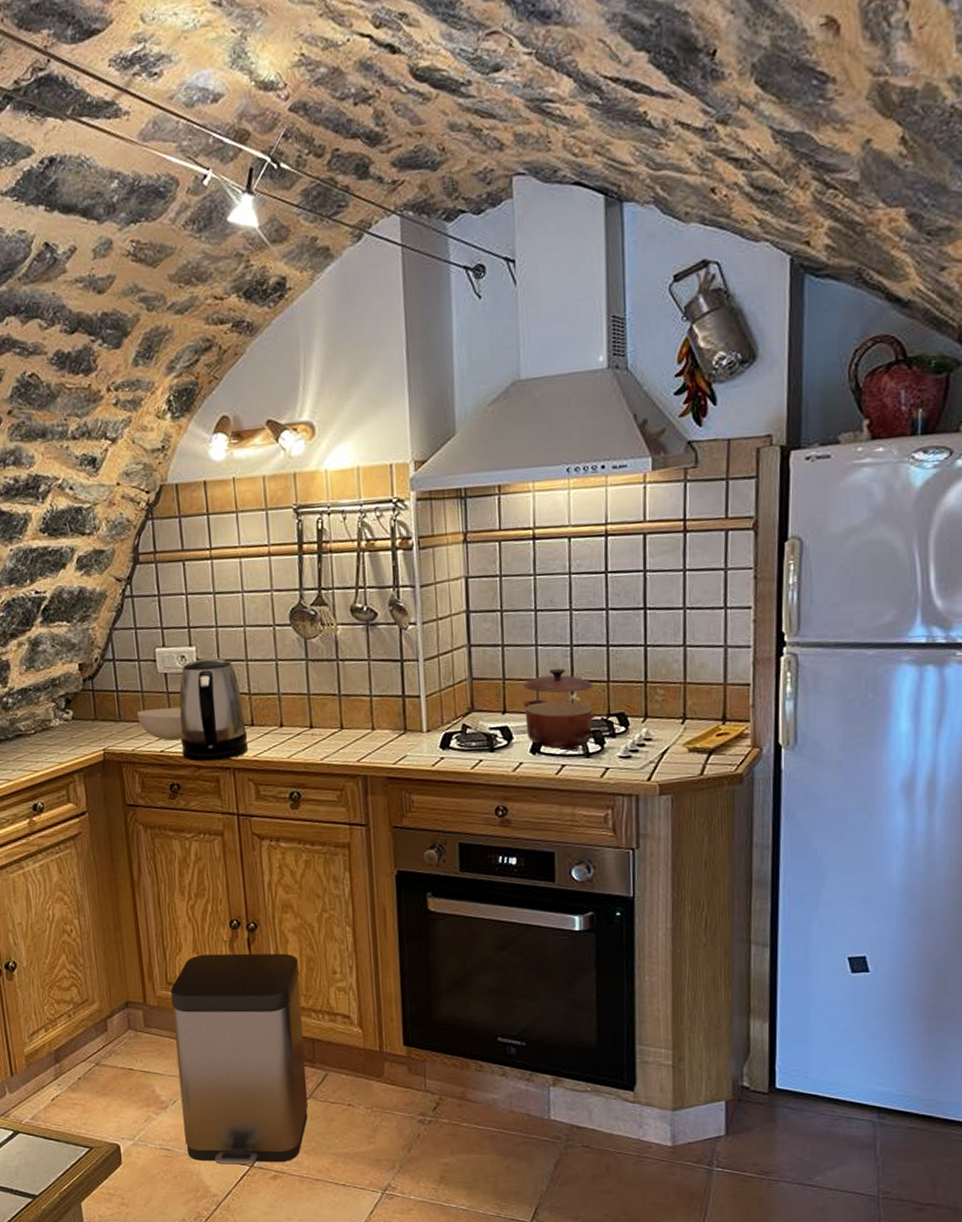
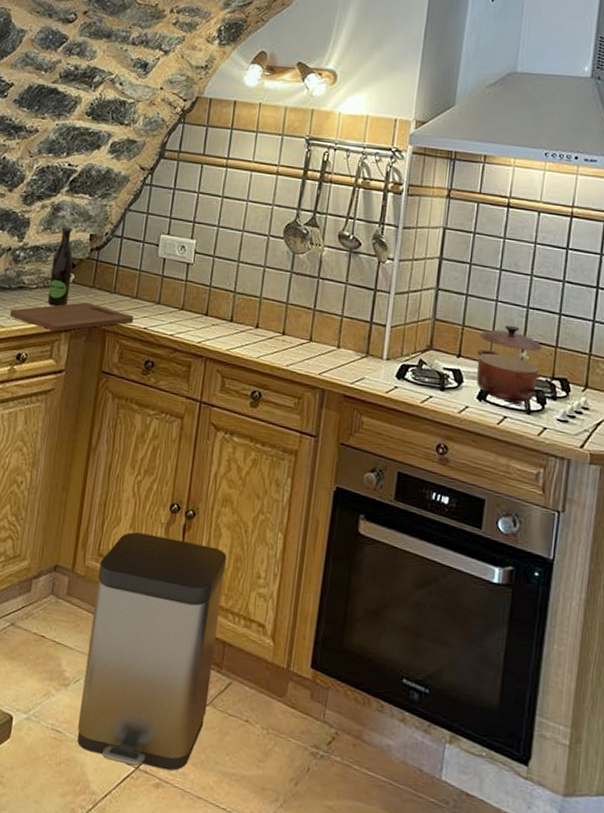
cutting board: none [13,737,148,774] -> present [9,302,134,332]
bottle: none [44,661,72,748] -> present [47,227,73,307]
bowl: present [136,708,183,741] -> none [130,287,170,321]
kettle: present [179,657,249,762] -> none [162,252,228,348]

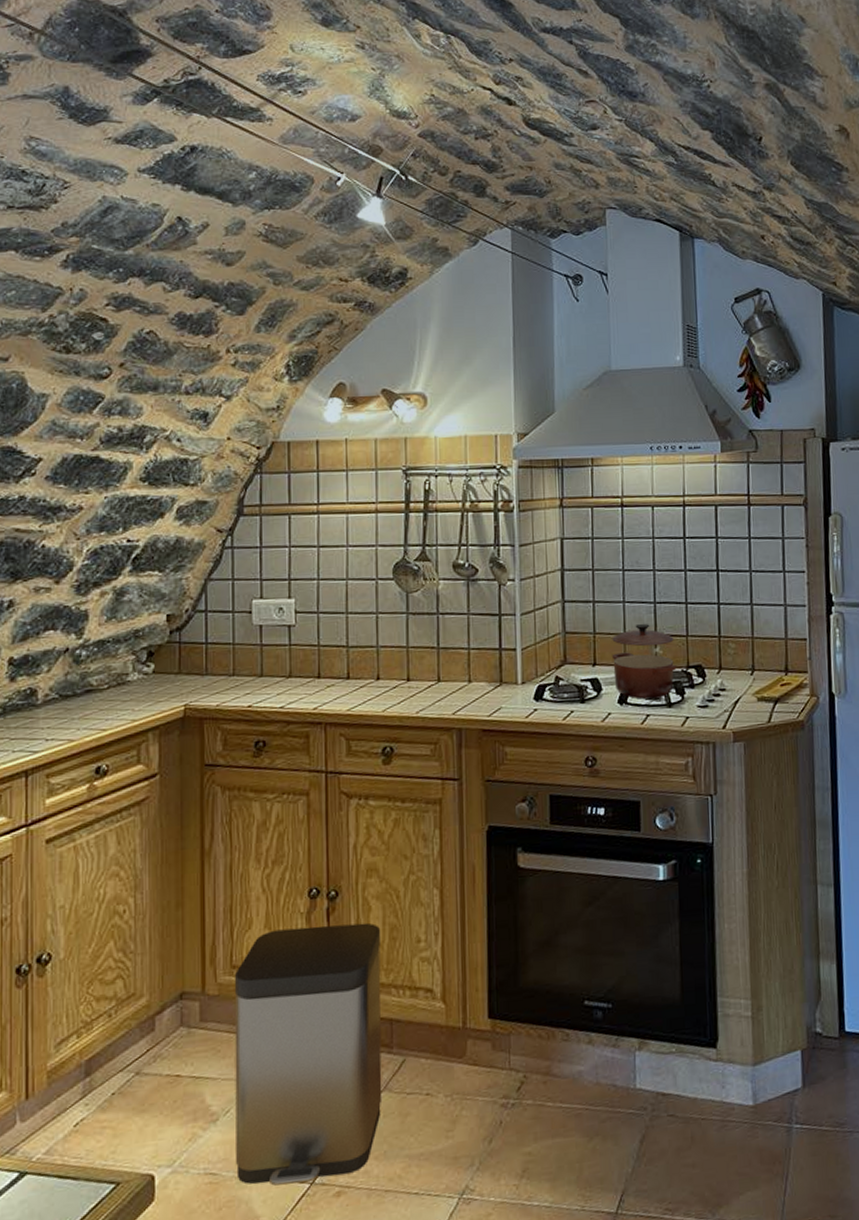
cutting board: present [9,302,134,332] -> none [78,691,235,733]
bottle: present [47,227,73,307] -> none [123,611,150,705]

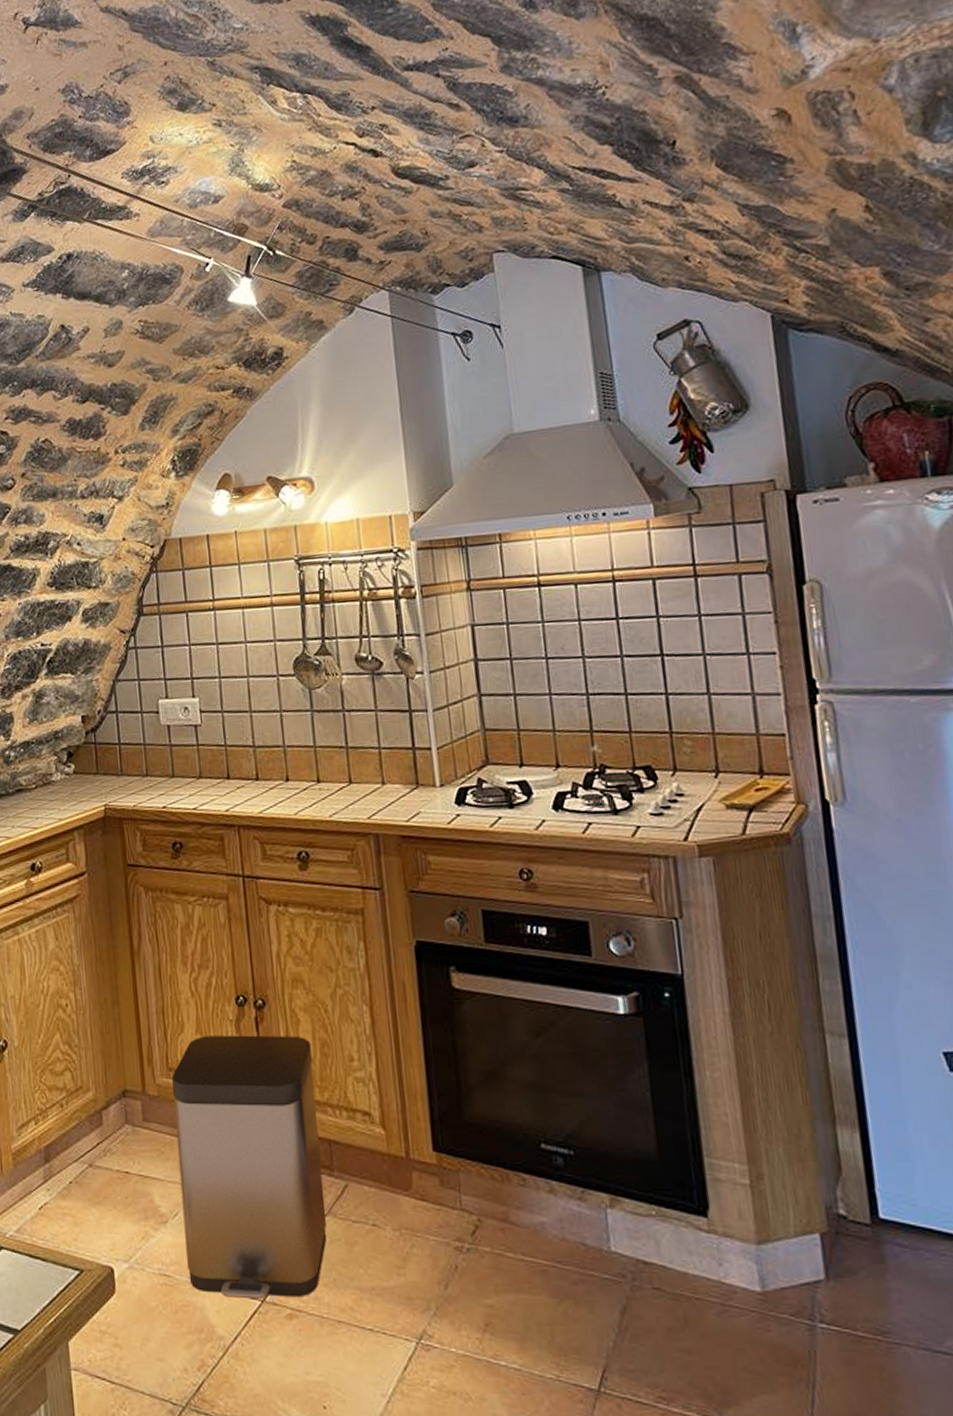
saucepan: present [611,623,677,699] -> none [539,718,621,805]

